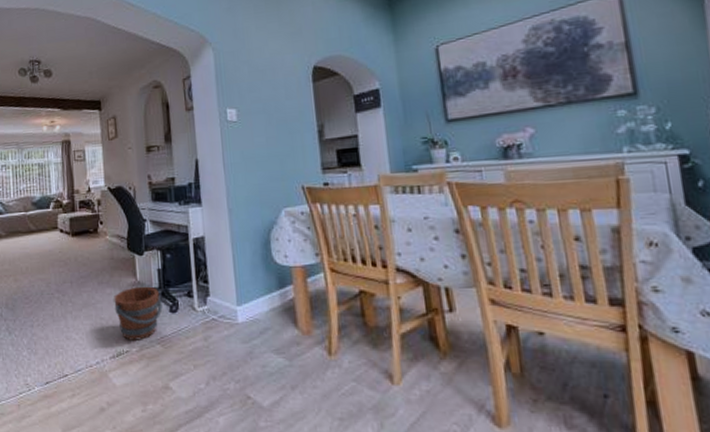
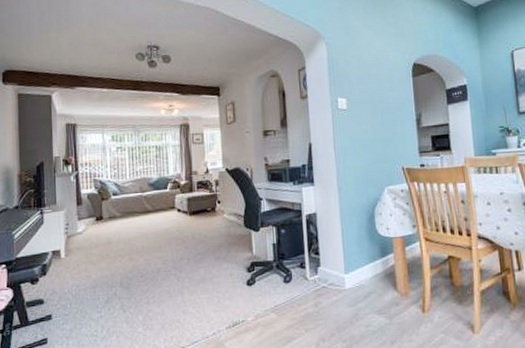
bucket: present [114,286,163,340] -> none [230,260,277,311]

